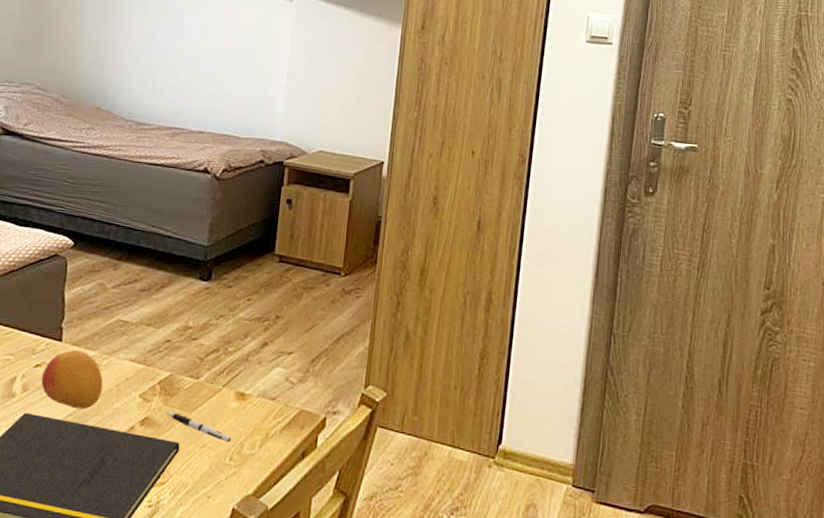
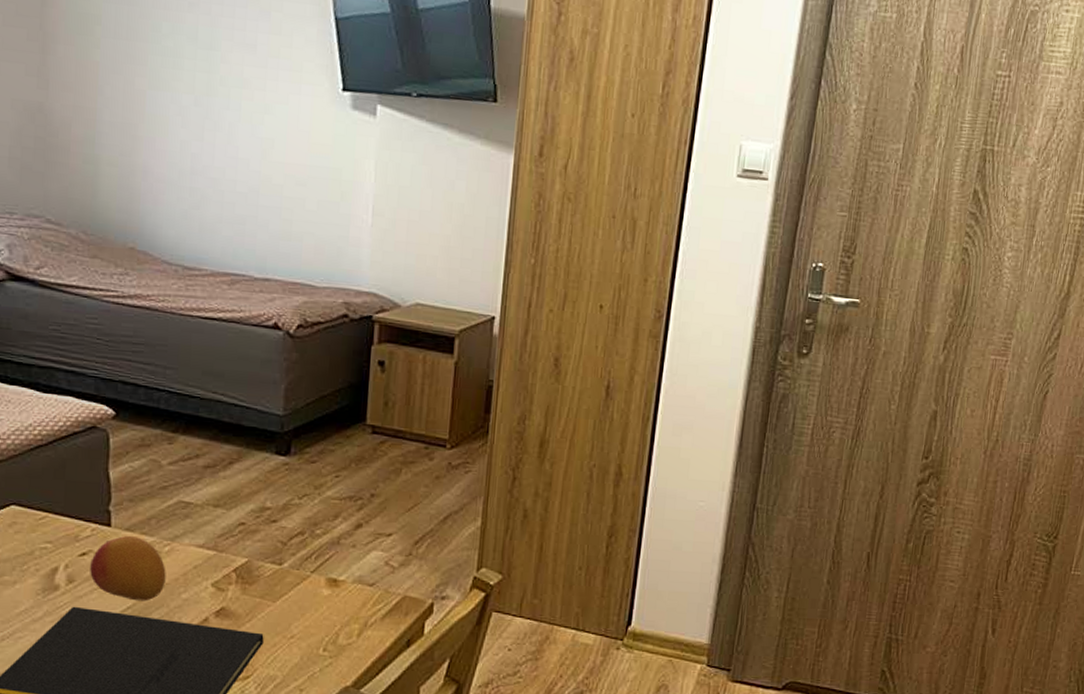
pen: present [166,411,232,443] -> none [245,601,325,633]

